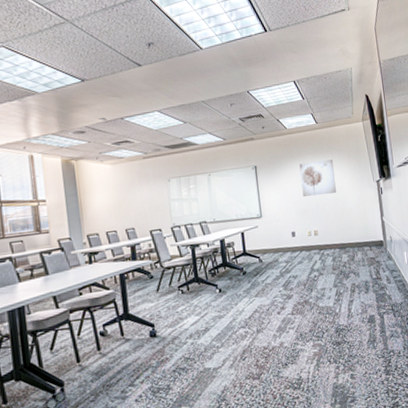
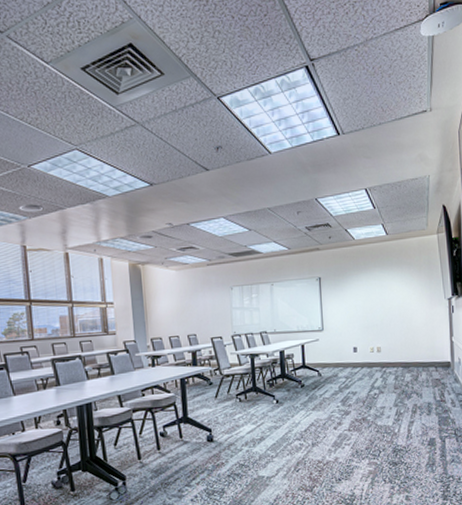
wall art: present [299,159,336,197] -> none [366,274,403,311]

